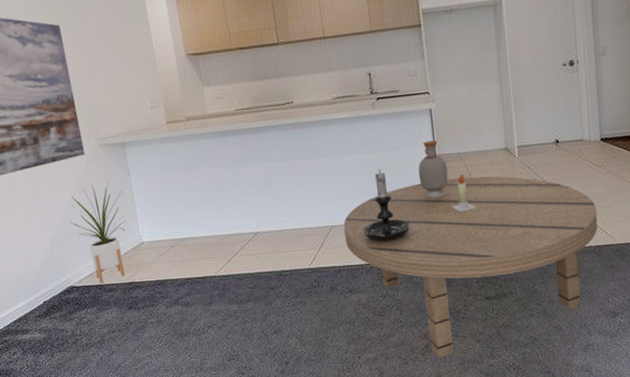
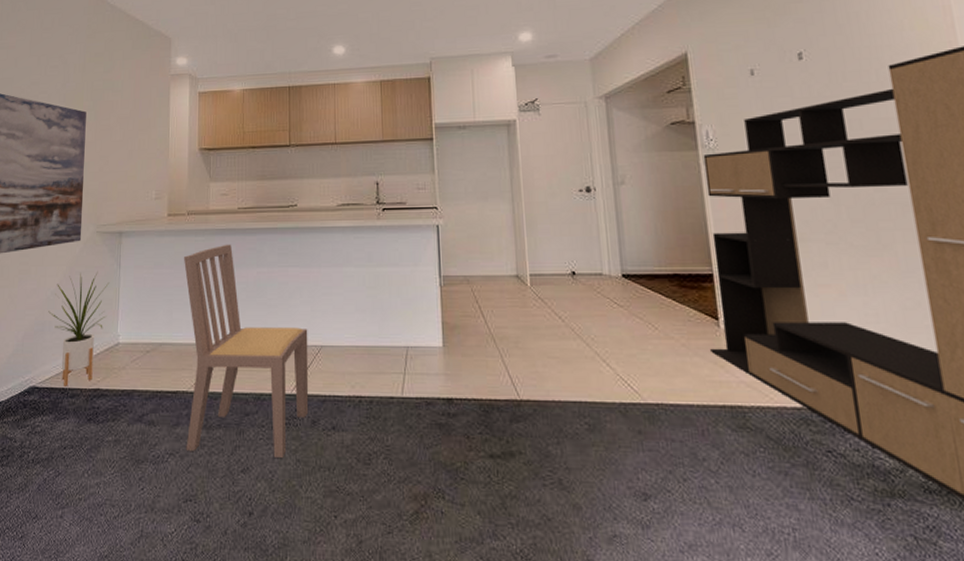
dining chair: none [190,144,326,322] -> present [184,244,309,458]
dining table: present [343,173,598,358] -> none [333,299,622,530]
candle holder: present [364,168,410,242] -> none [356,285,408,371]
bottle: present [418,140,449,198] -> none [420,259,453,324]

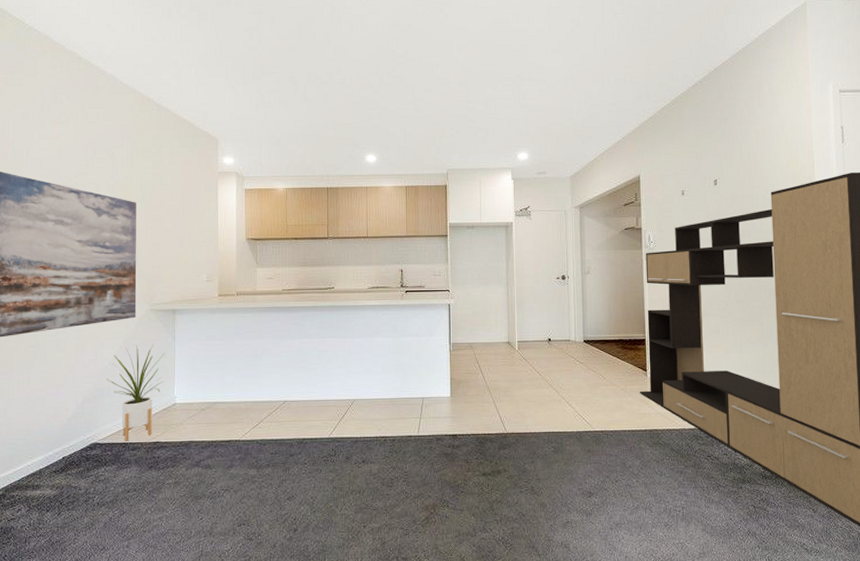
dining chair: present [184,244,309,458] -> none [234,319,343,486]

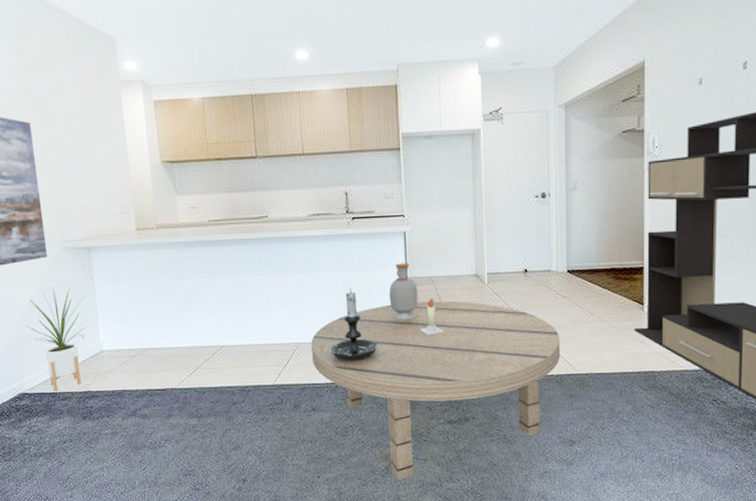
dining table: none [364,361,579,529] -> present [310,297,561,480]
candle holder: none [382,351,423,417] -> present [331,288,378,361]
bottle: none [434,330,459,380] -> present [388,263,418,319]

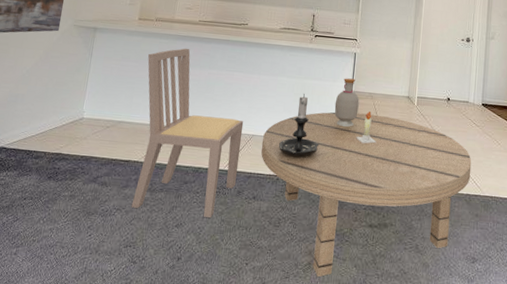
house plant: present [25,286,86,391] -> none [22,57,81,149]
dining chair: none [158,255,290,436] -> present [131,48,244,218]

